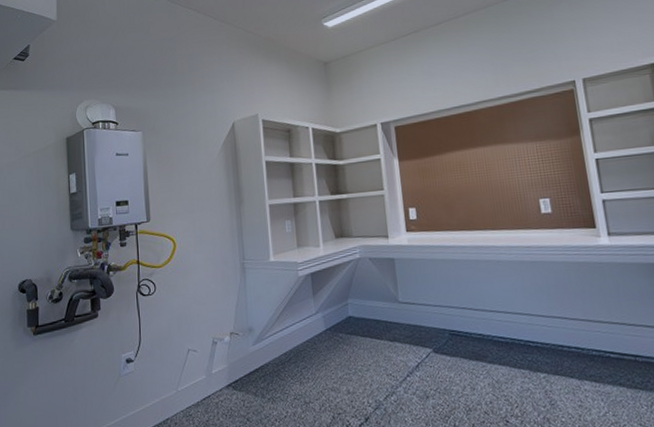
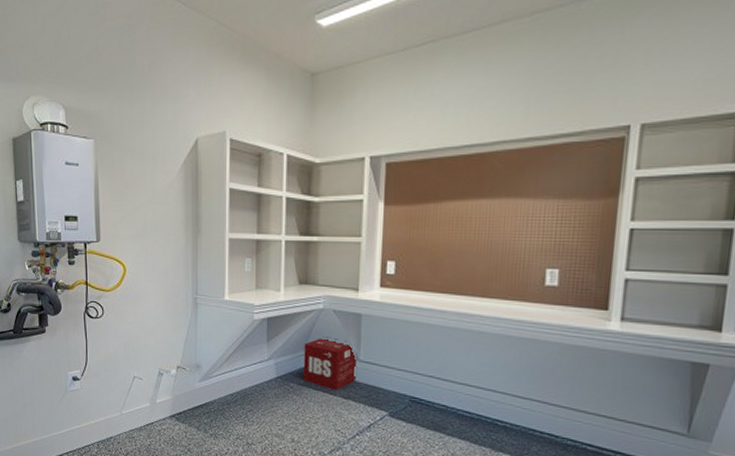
product box: none [347,283,399,335] -> present [303,337,358,390]

